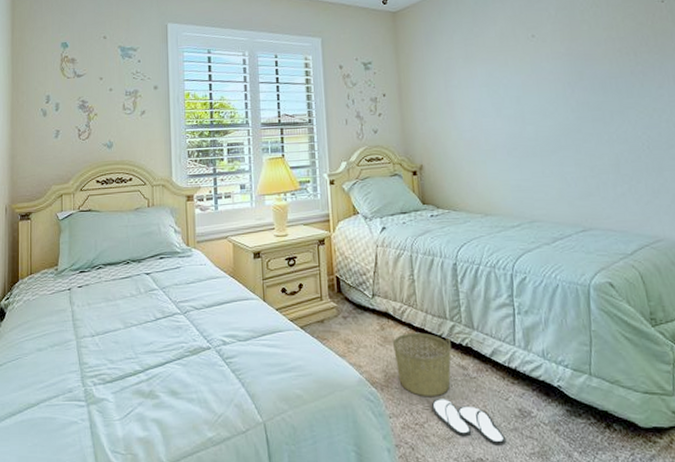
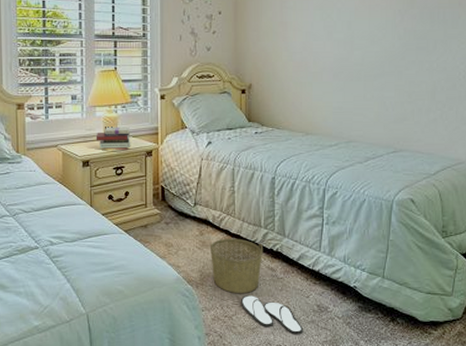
books: none [266,214,303,240] -> present [95,126,131,150]

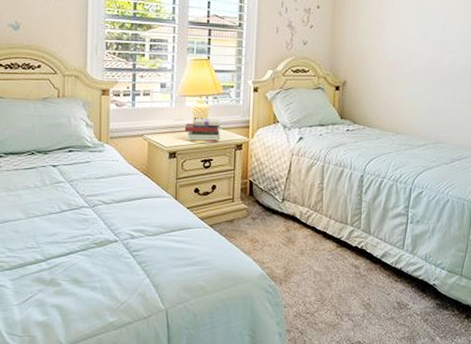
basket: present [209,238,264,294] -> none [295,235,349,291]
slippers: present [241,295,303,335] -> none [324,292,382,331]

